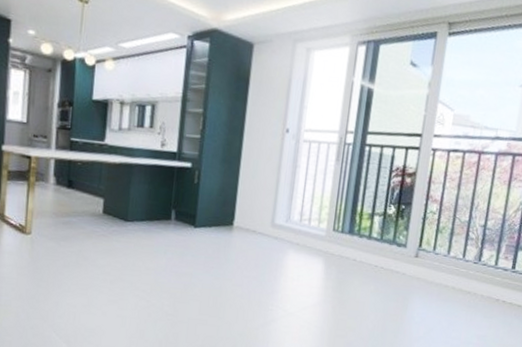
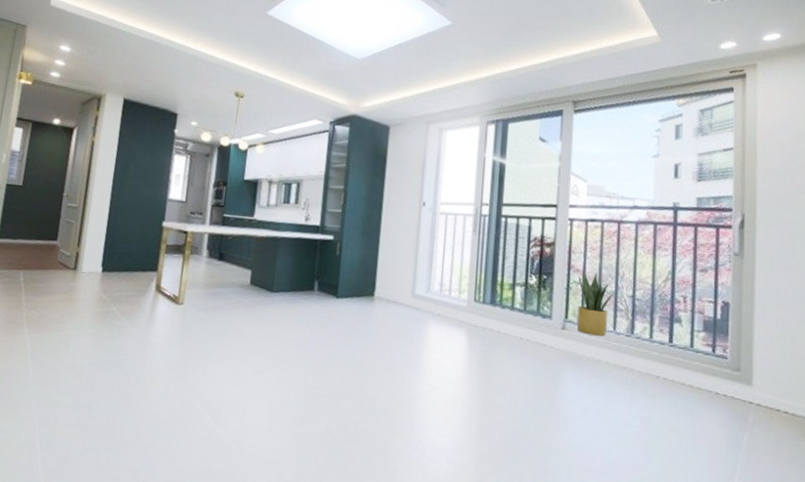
planter: none [428,201,468,264] -> present [576,271,615,337]

